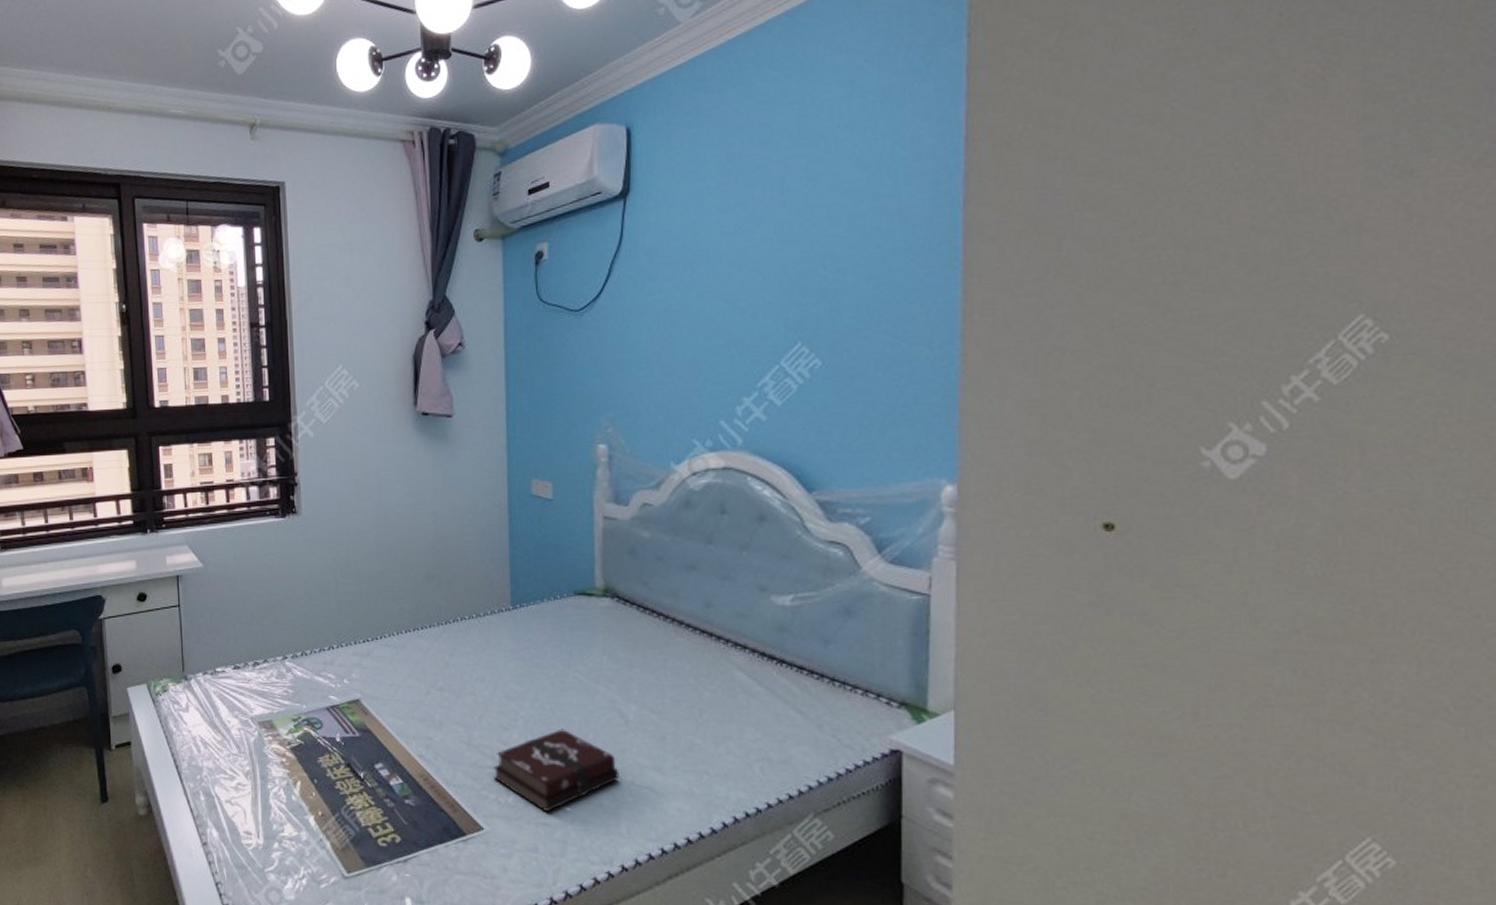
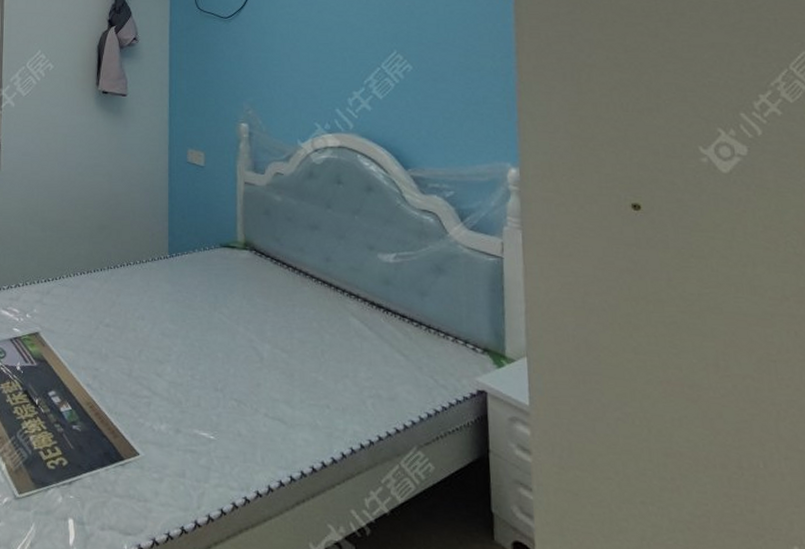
hardback book: present [493,729,620,813] -> none [149,364,255,441]

